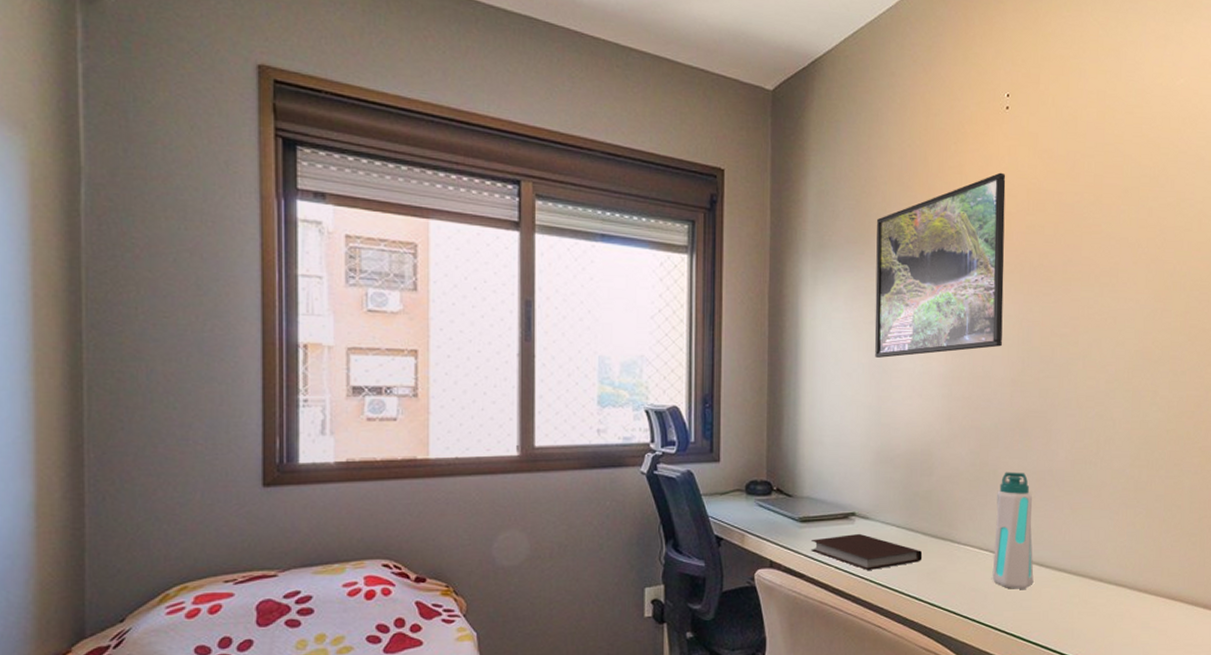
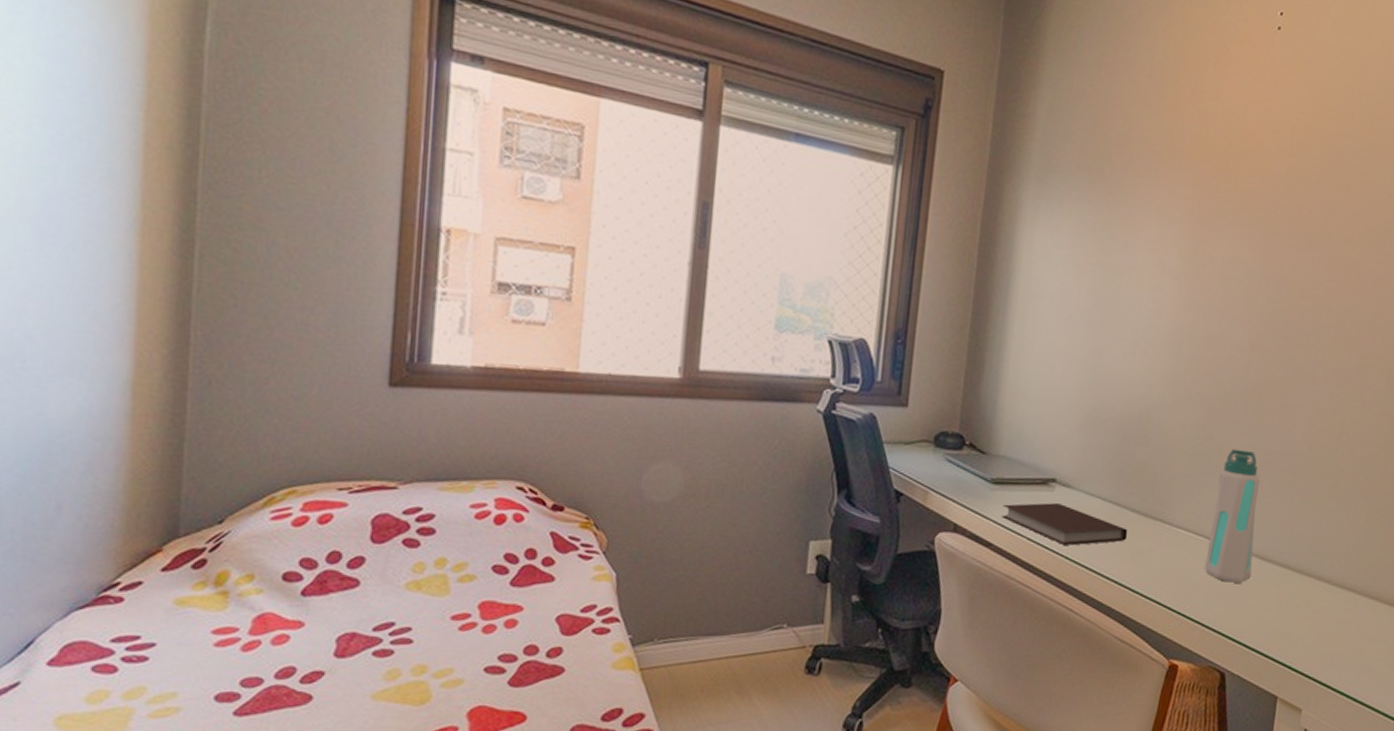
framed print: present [875,172,1006,358] -> none [1096,103,1269,306]

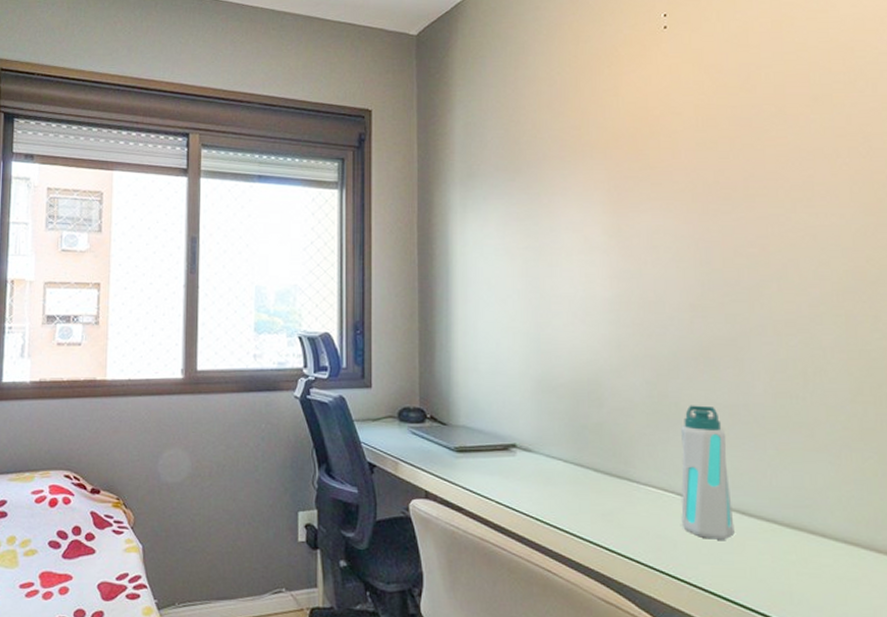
notebook: present [1002,502,1128,546] -> none [469,466,596,507]

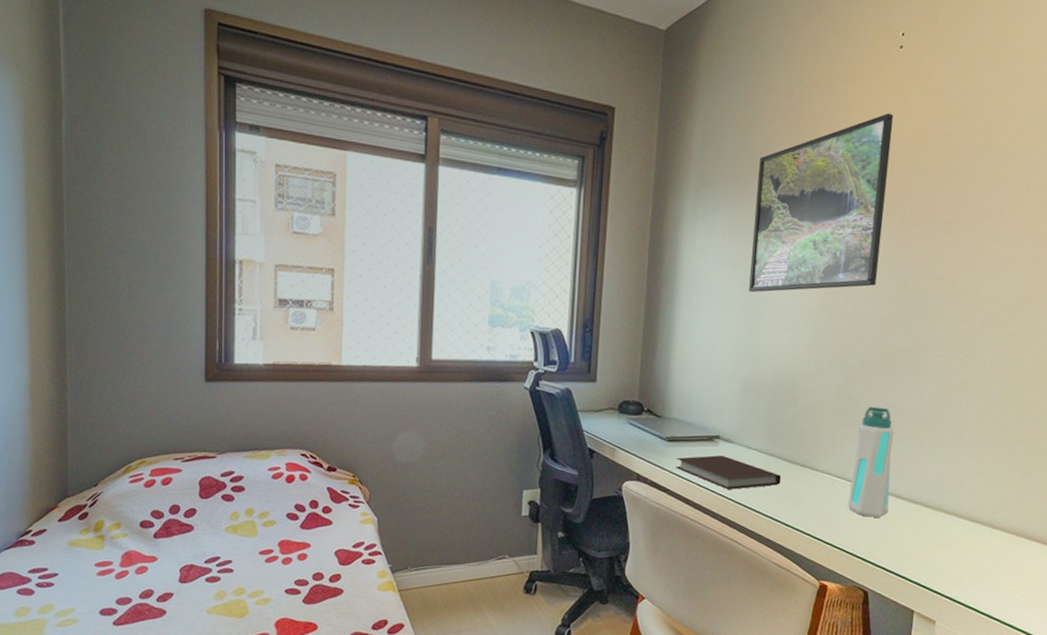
notebook: none [469,466,596,507] -> present [676,455,782,489]
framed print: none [528,91,676,283] -> present [749,113,894,292]

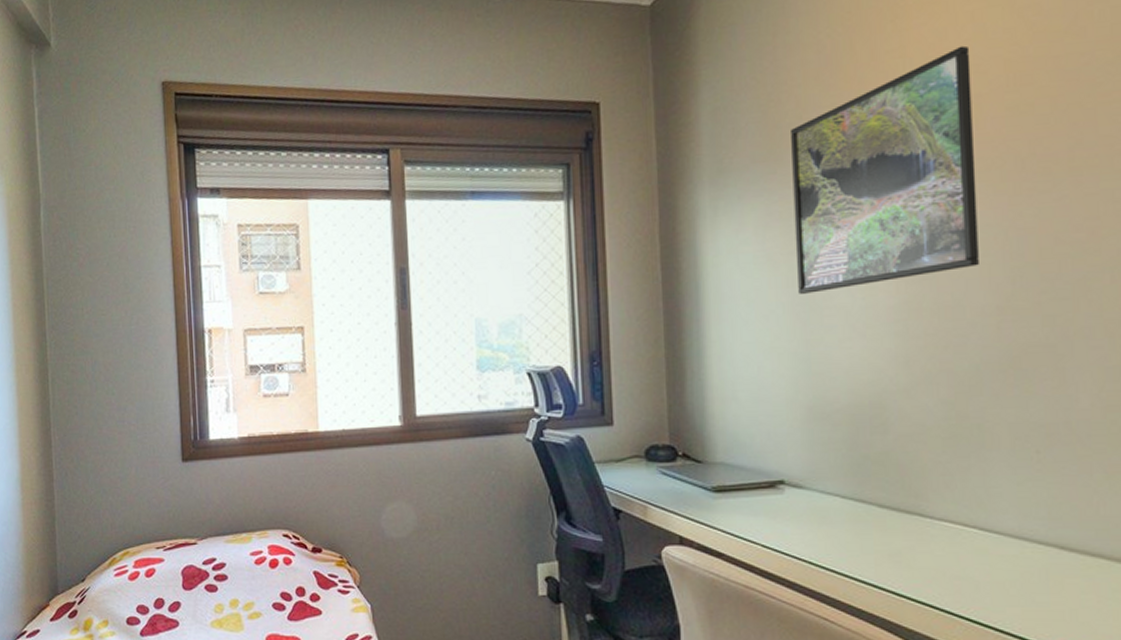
notebook: present [676,455,782,489] -> none [730,505,880,549]
water bottle: present [847,406,895,518] -> none [985,425,1051,579]

